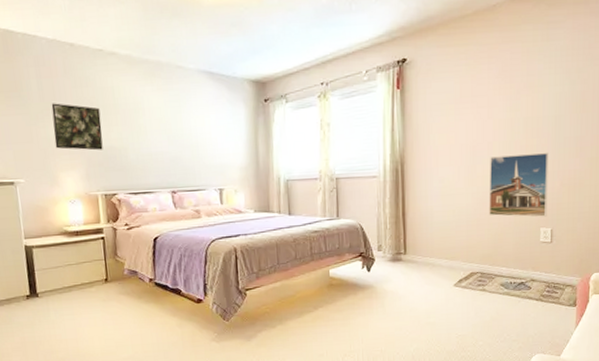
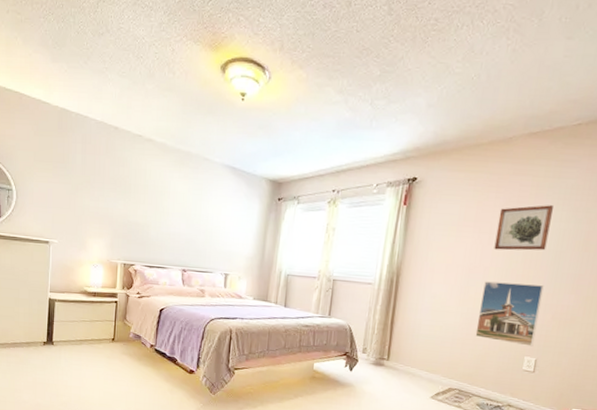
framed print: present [51,103,103,151] -> none [88,177,131,224]
wall art: none [494,70,546,123] -> present [494,205,553,251]

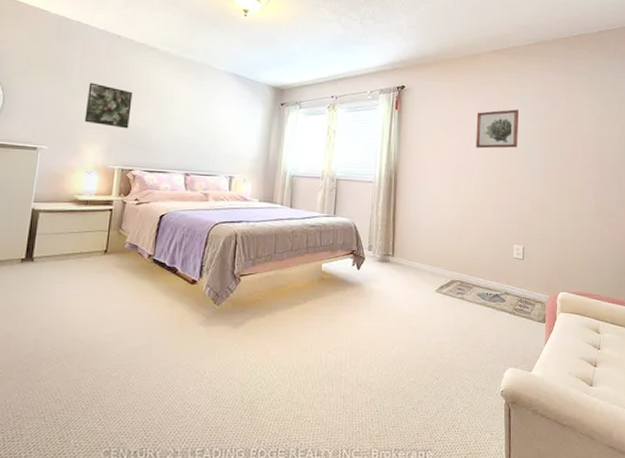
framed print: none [88,177,131,224] -> present [84,82,133,129]
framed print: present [475,281,544,347] -> none [469,176,521,235]

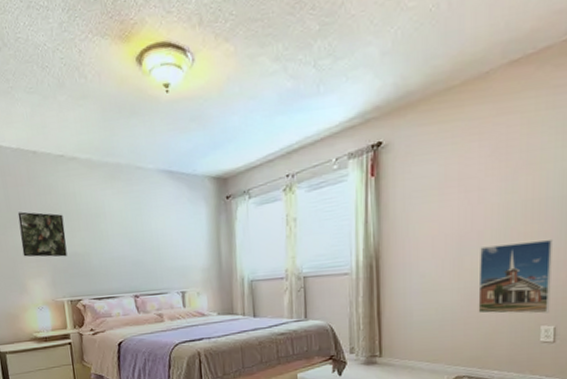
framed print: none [469,176,521,235] -> present [478,239,552,314]
wall art: present [476,109,519,149] -> none [486,143,551,209]

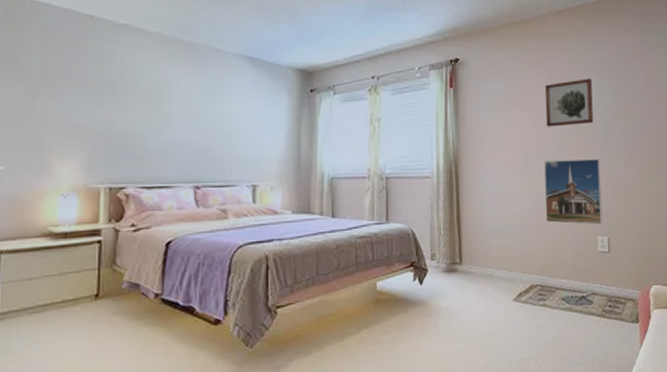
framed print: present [17,211,68,257] -> none [53,79,116,136]
wall art: none [486,143,551,209] -> present [544,79,594,127]

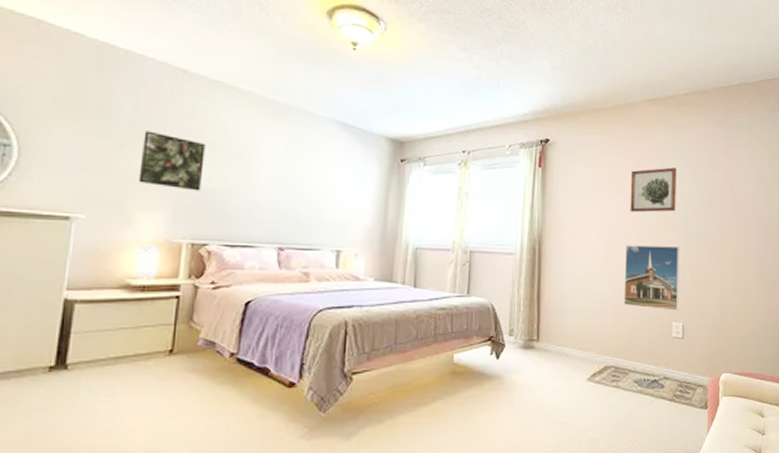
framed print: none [53,79,116,136] -> present [138,130,206,191]

